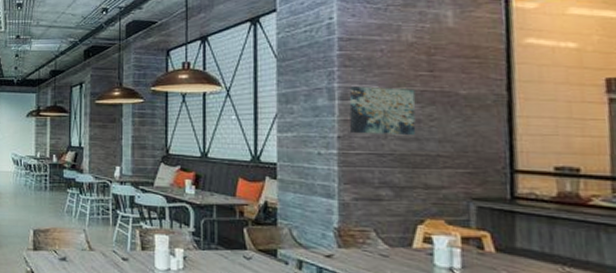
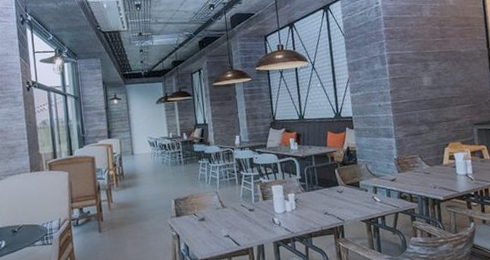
wall art: present [349,86,416,136] -> none [394,51,438,88]

